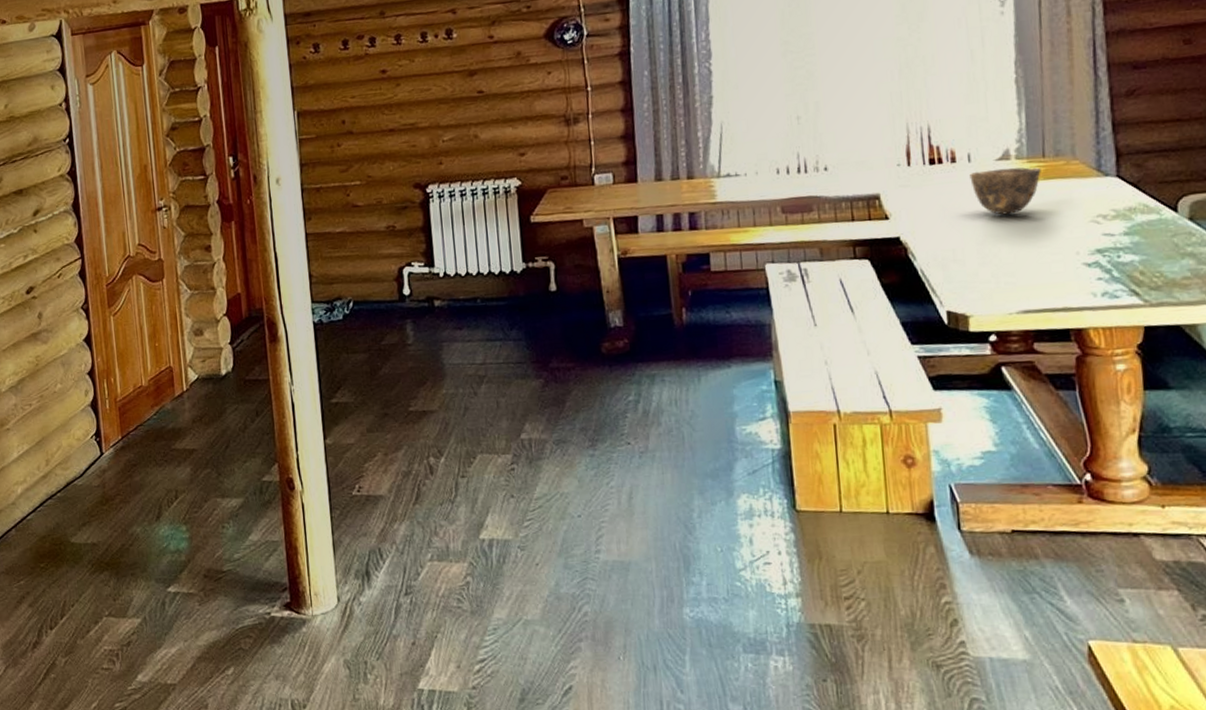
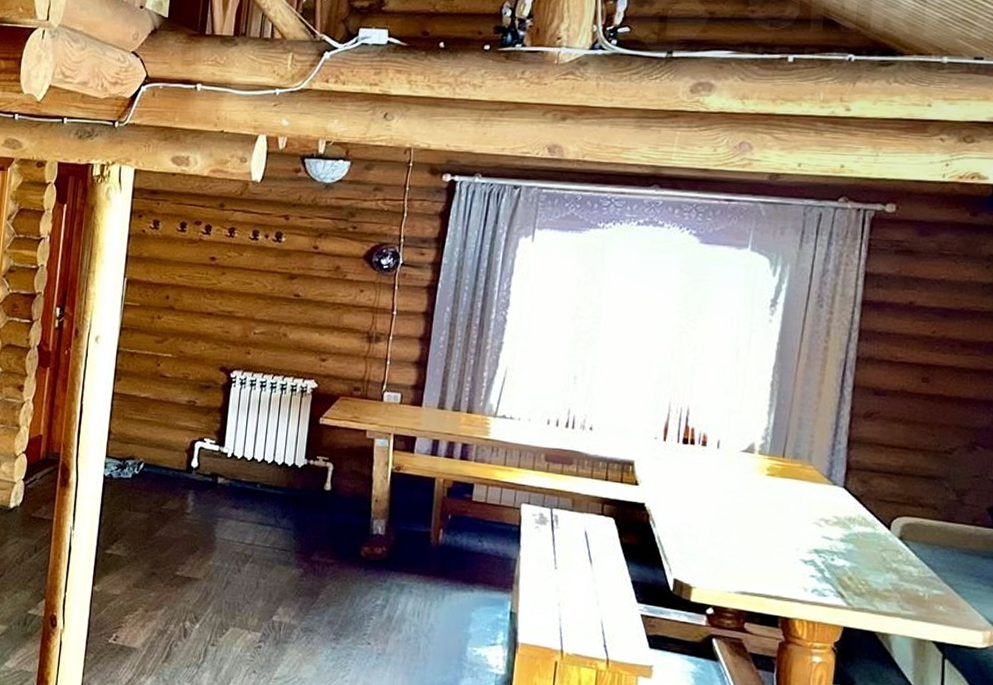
bowl: present [969,167,1041,215] -> none [716,457,779,503]

